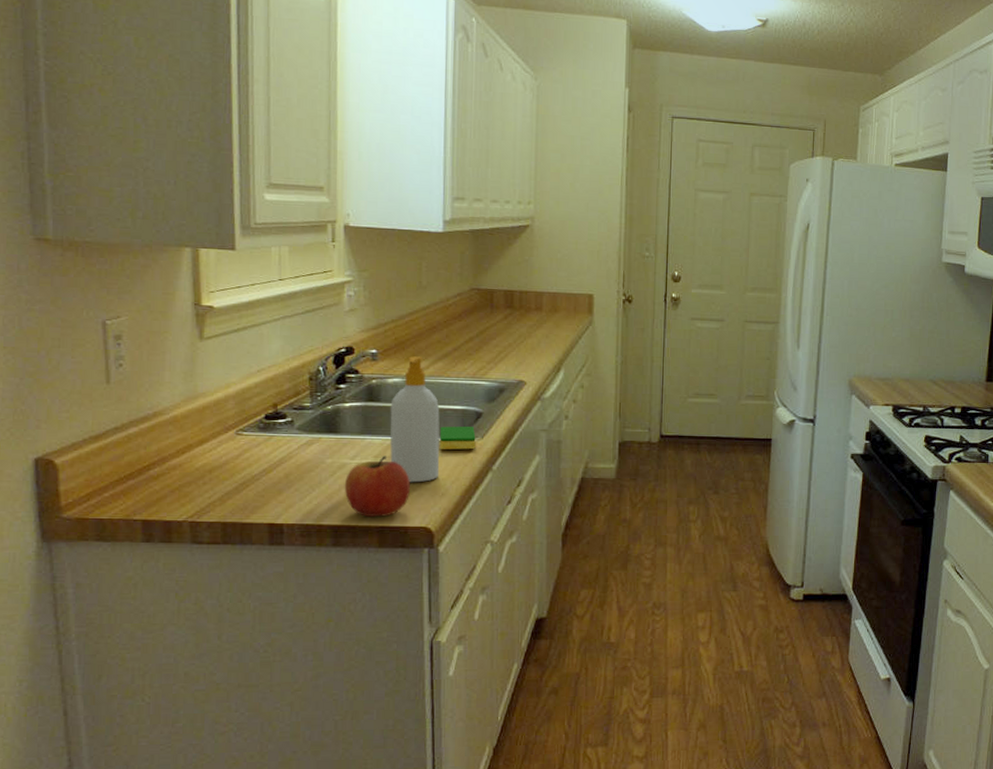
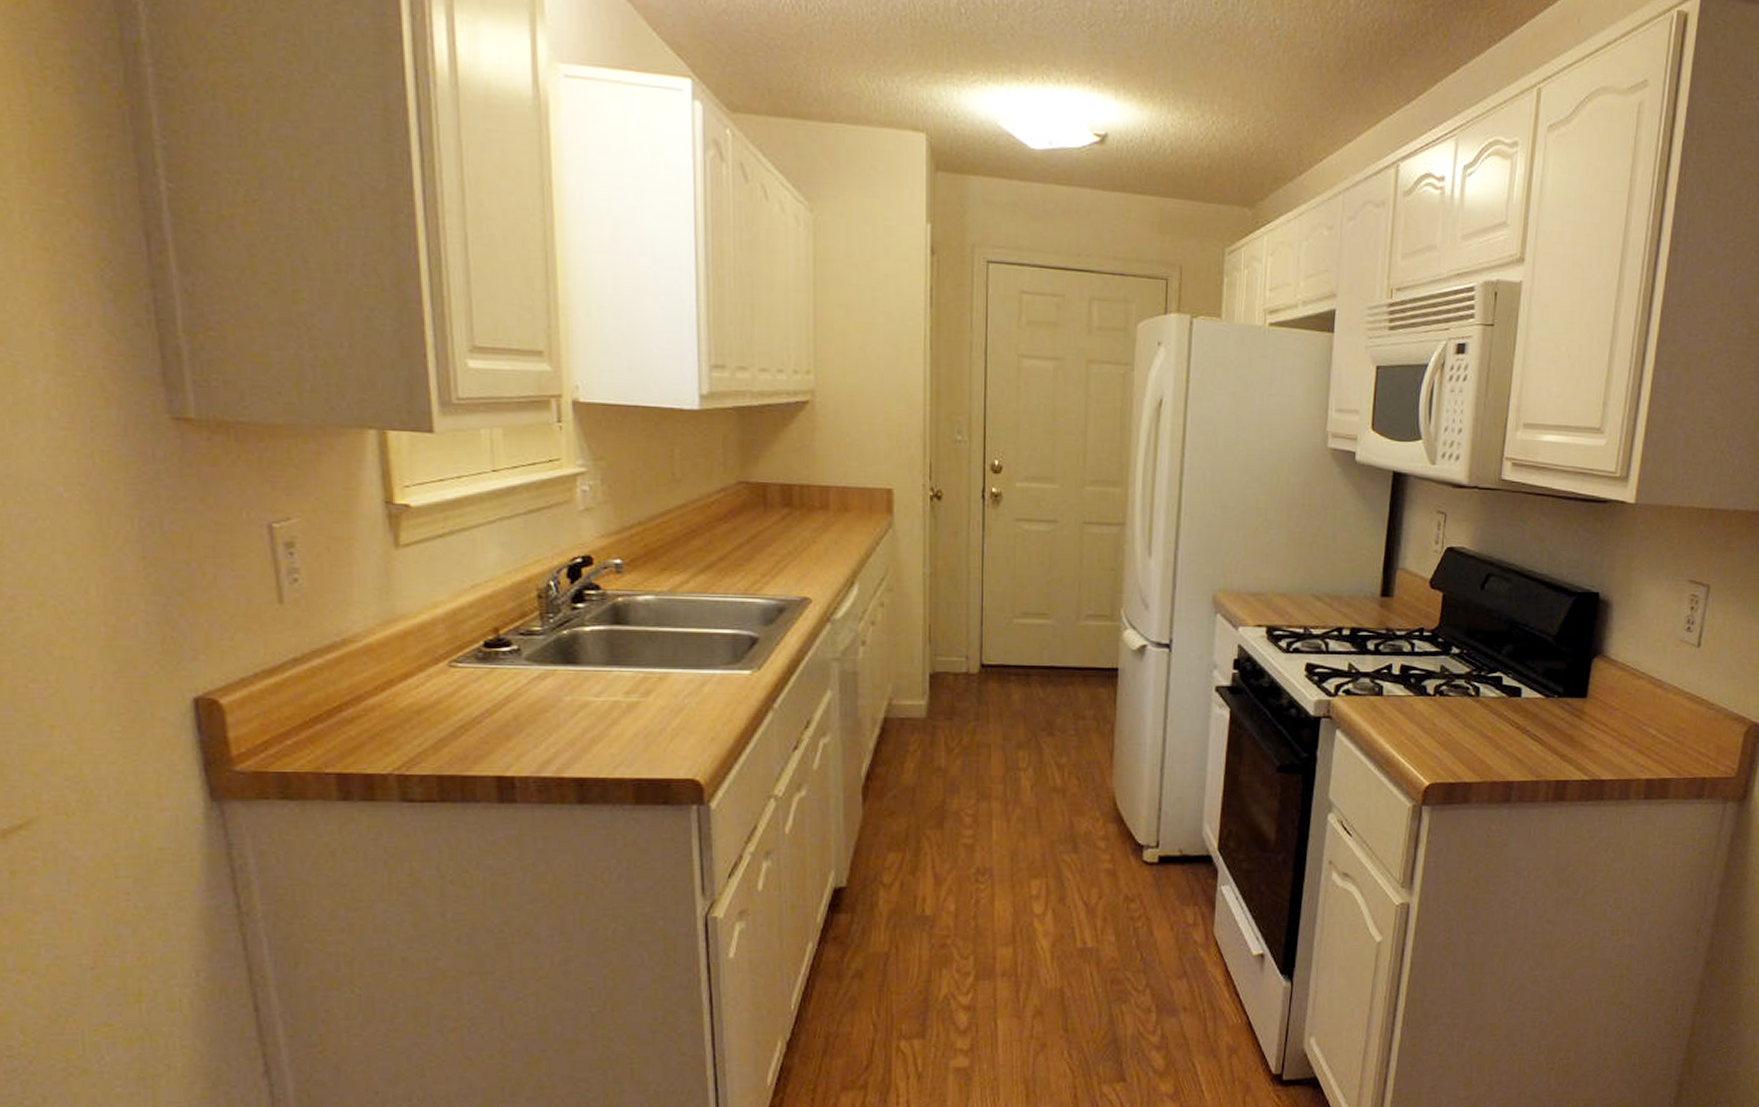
apple: present [344,456,410,517] -> none [588,692,671,767]
soap bottle: present [390,356,440,483] -> none [642,568,707,725]
dish sponge: present [439,426,476,450] -> none [705,655,751,684]

